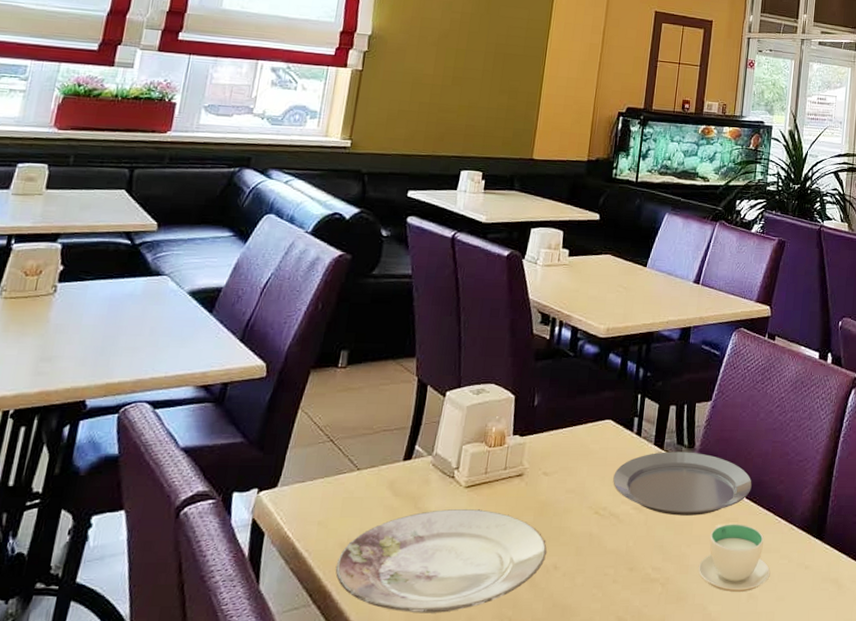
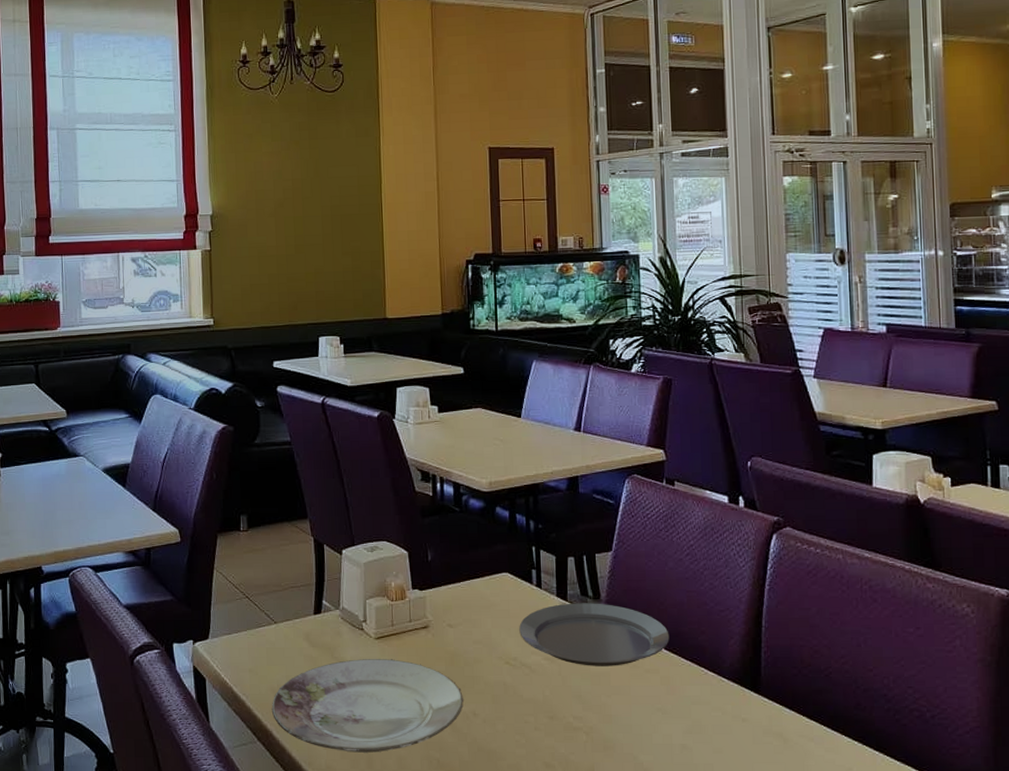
cup: present [698,524,771,592] -> none [622,675,703,743]

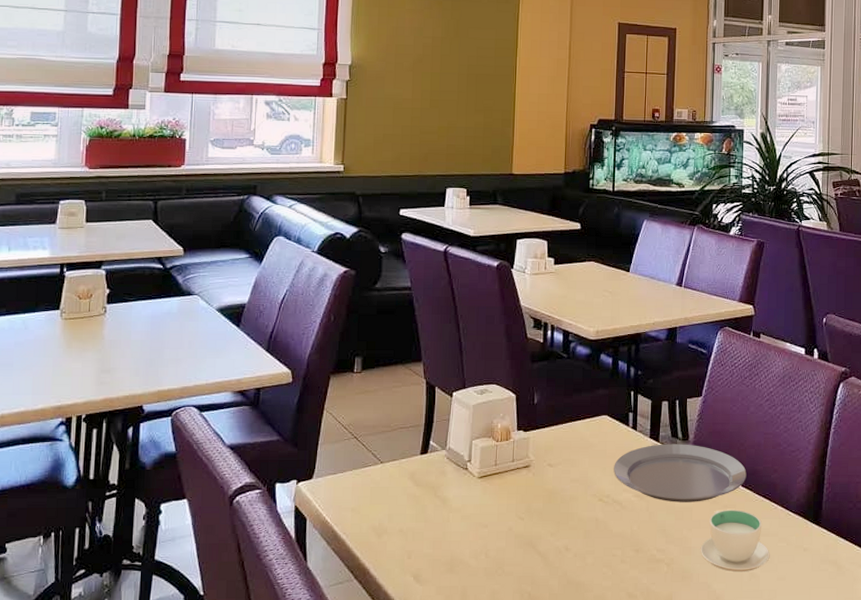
plate: present [271,659,464,753] -> none [370,497,558,588]
cup: none [622,675,703,743] -> present [700,510,770,572]

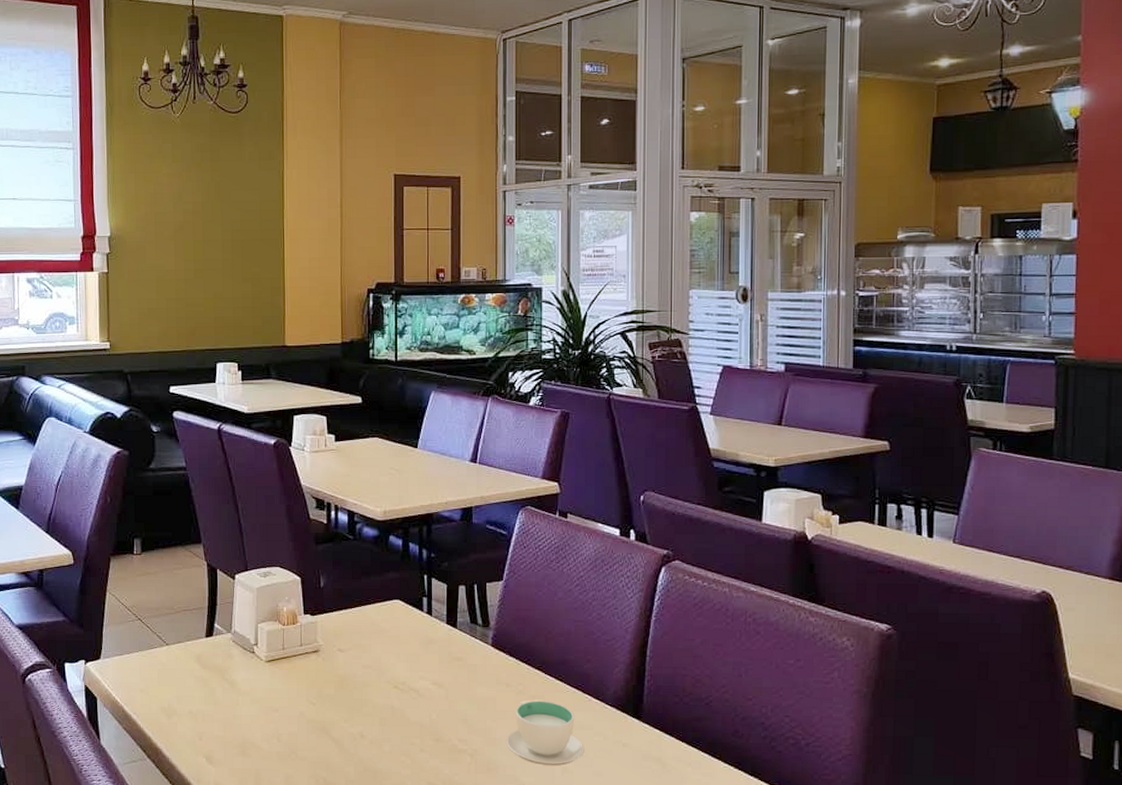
plate: present [614,444,747,502] -> none [408,630,556,692]

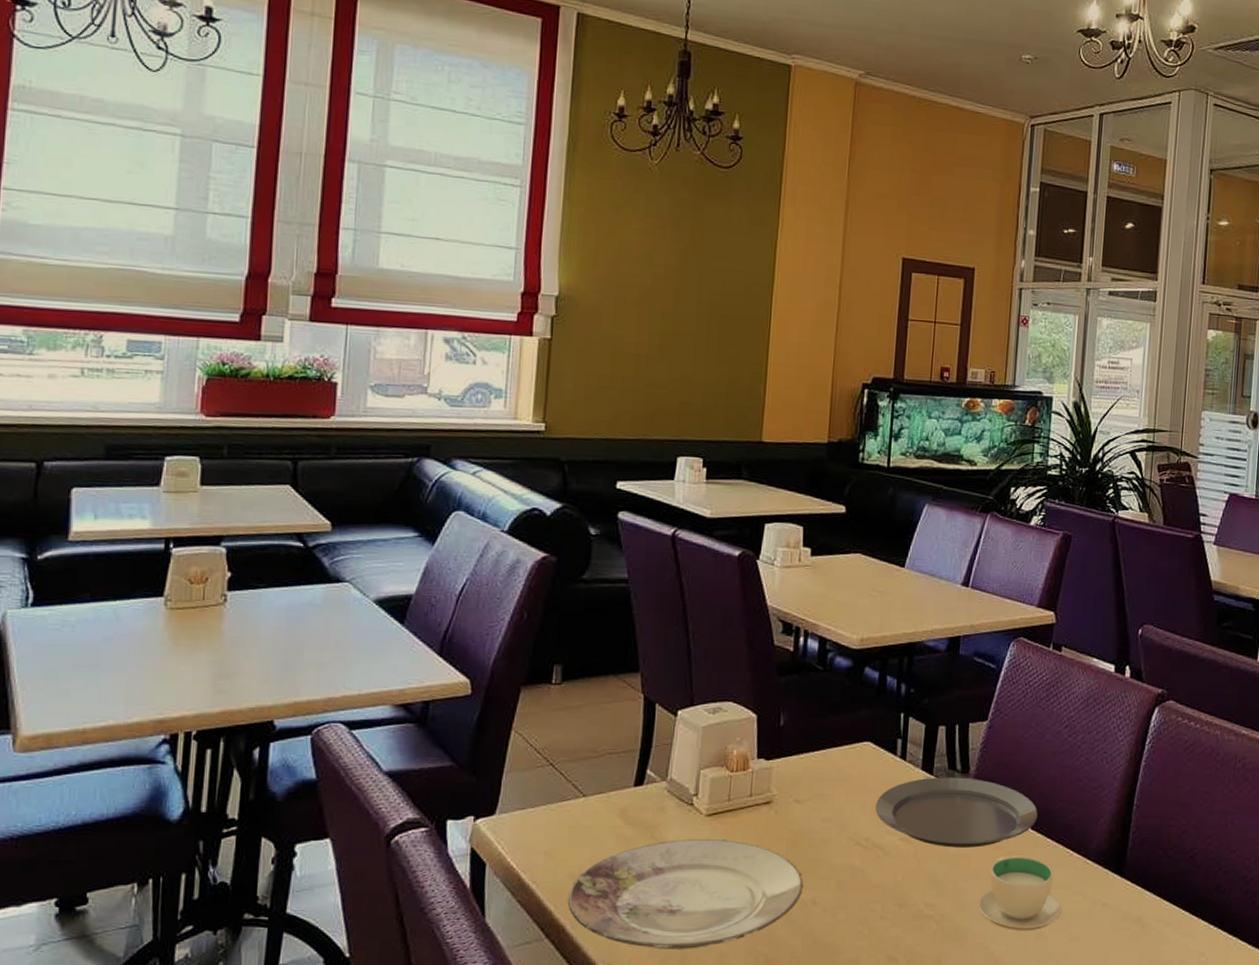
plate: none [161,681,352,771] -> present [567,839,804,949]
plate: none [408,630,556,692] -> present [875,777,1038,848]

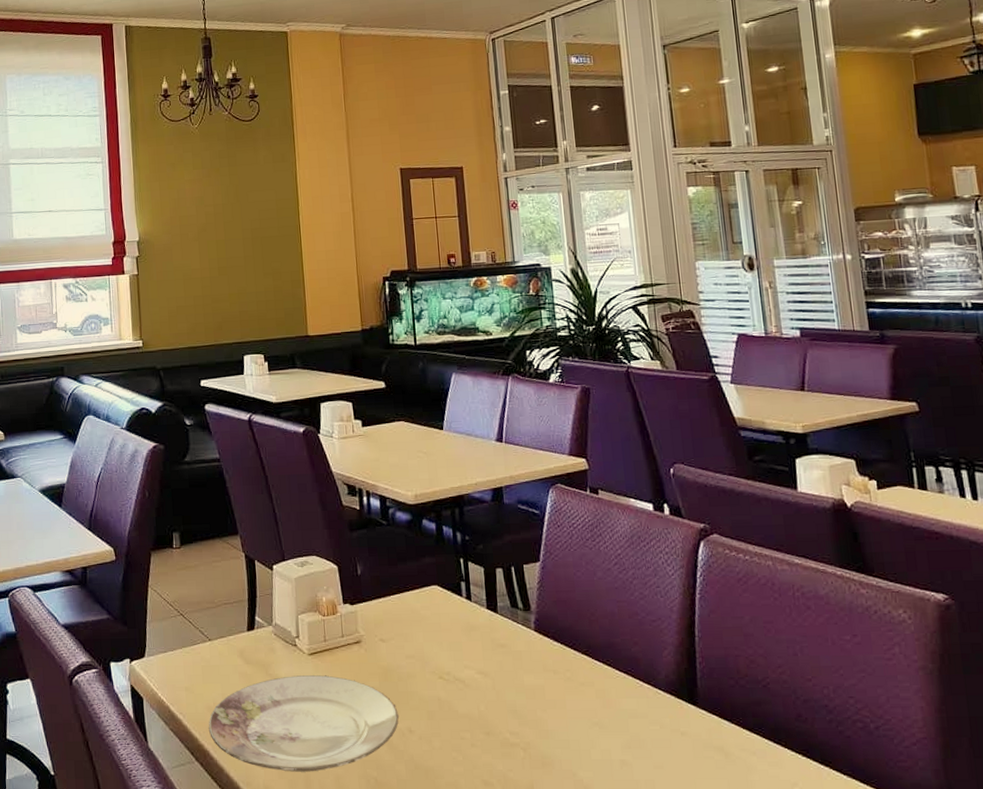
plate: present [875,777,1038,848] -> none [451,614,603,680]
cup: present [977,857,1062,930] -> none [558,688,642,758]

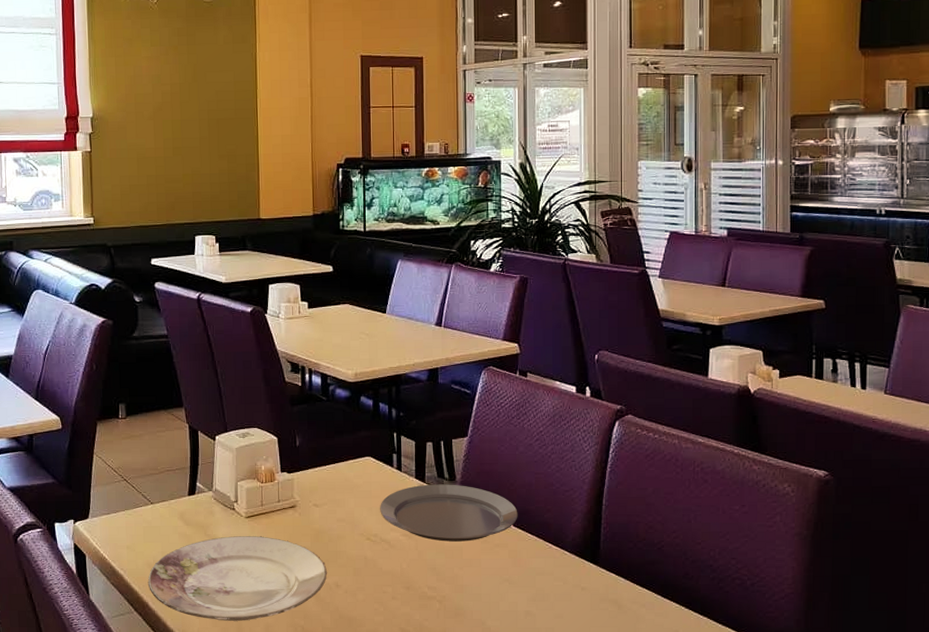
plate: none [451,614,603,680] -> present [380,484,518,542]

